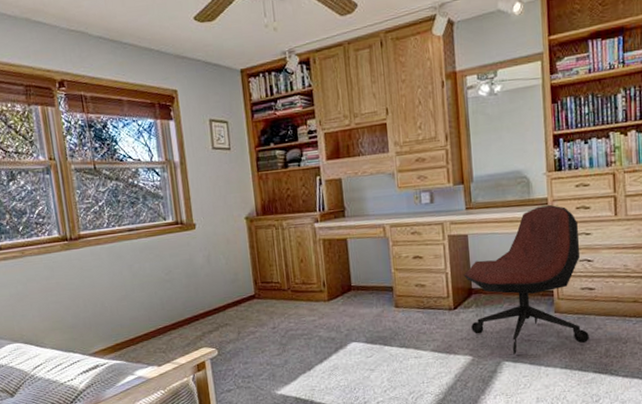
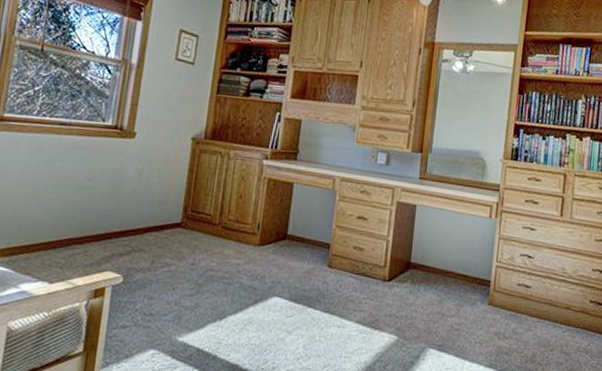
office chair: present [463,205,589,355] -> none [402,191,525,344]

